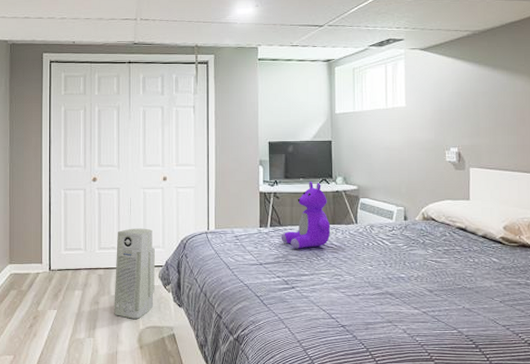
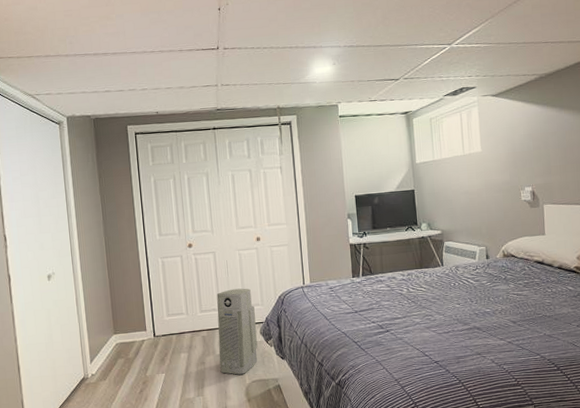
stuffed bear: present [281,182,331,249] -> none [373,230,419,295]

